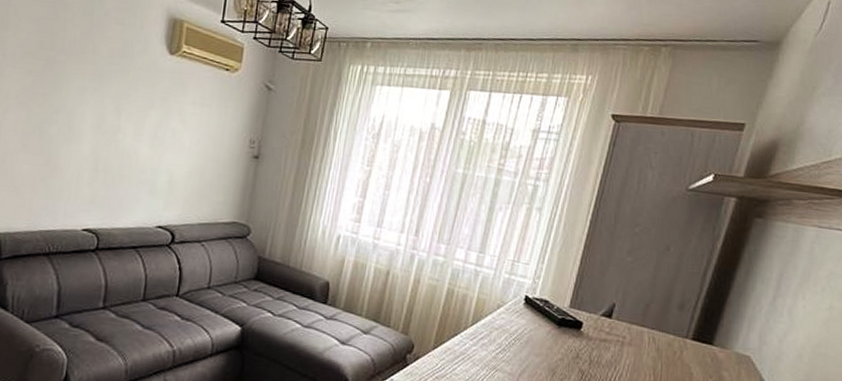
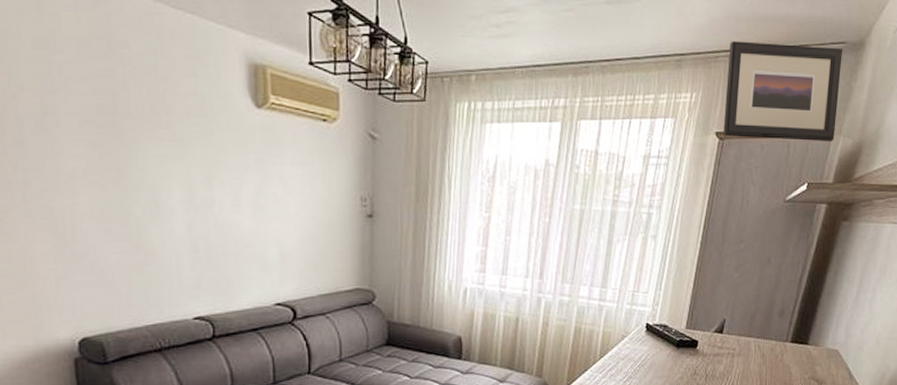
picture frame: none [620,31,756,136] -> present [723,40,843,142]

